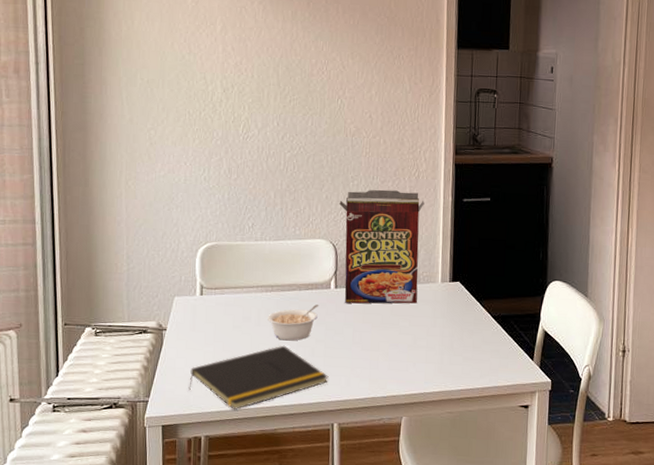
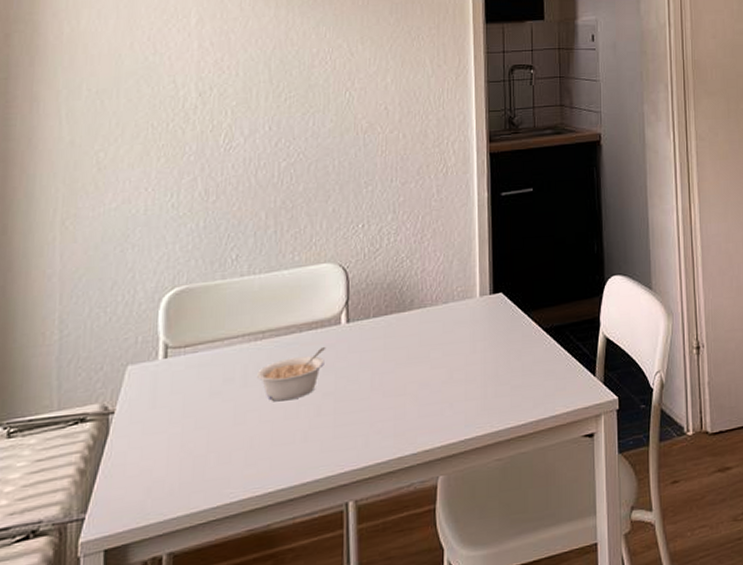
notepad: present [189,345,329,410] -> none [145,407,340,509]
cereal box: present [339,189,425,304] -> none [350,192,455,340]

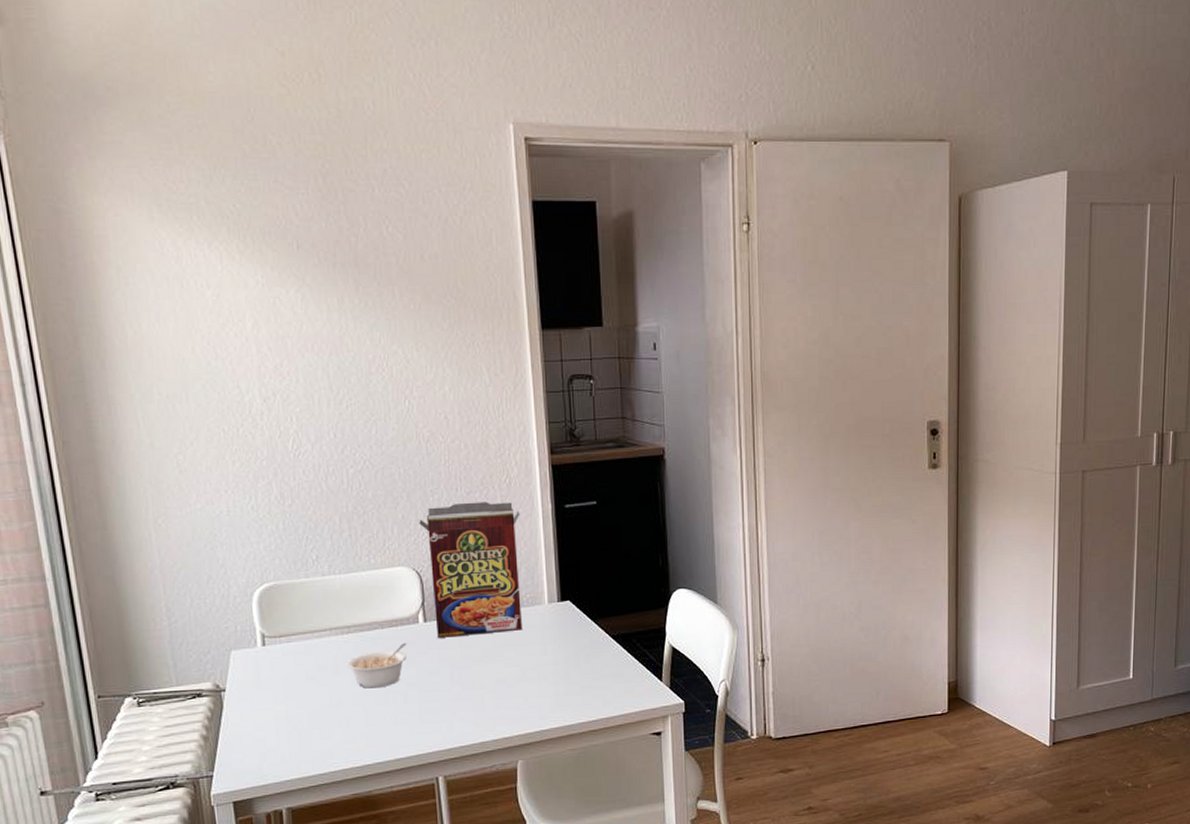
cereal box: none [350,192,455,340] -> present [419,502,522,638]

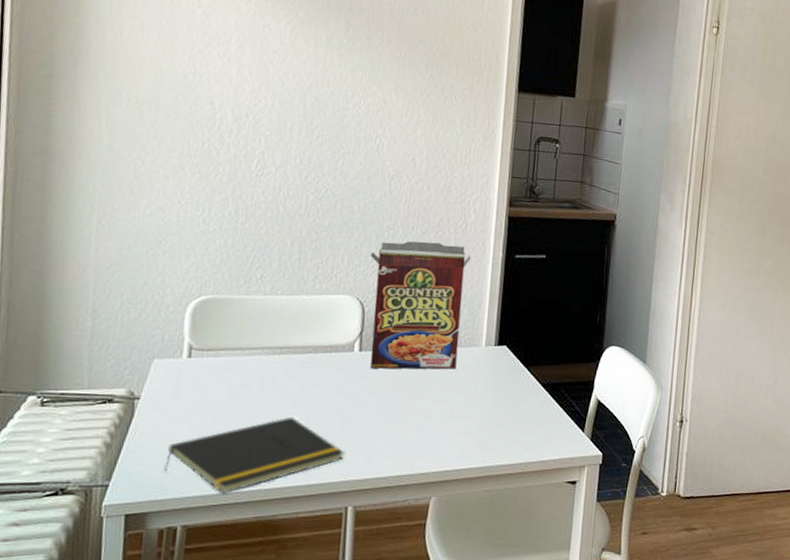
notepad: none [260,694,427,775] -> present [164,416,345,494]
legume: present [347,643,407,689] -> none [273,370,339,412]

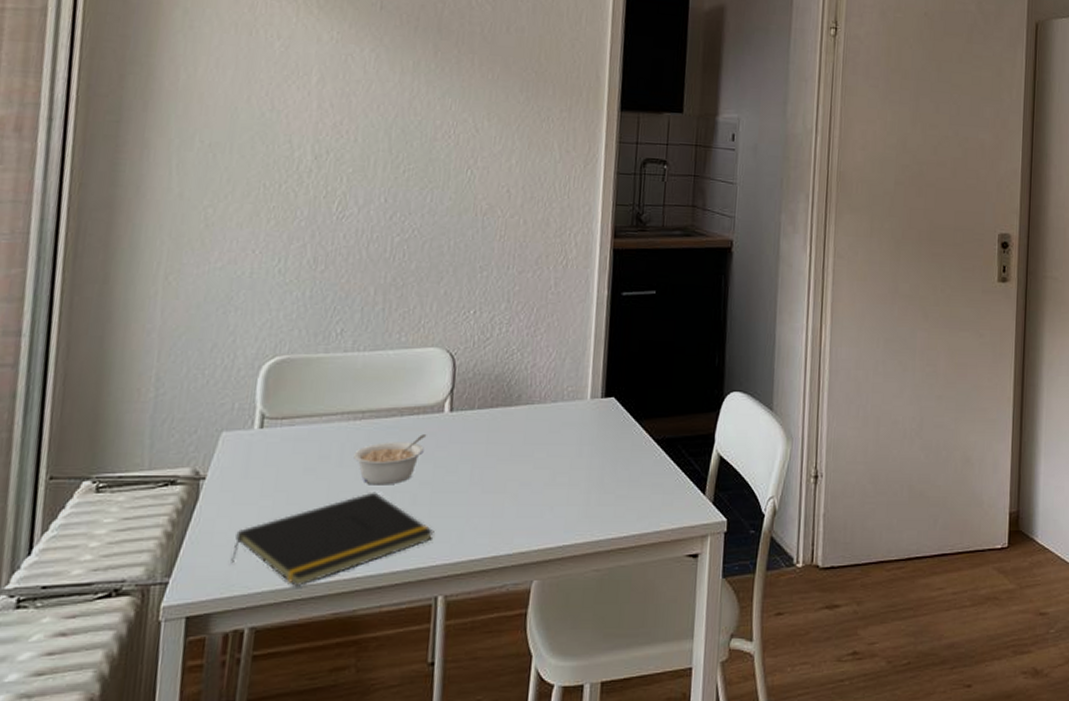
legume: none [273,370,339,412] -> present [354,434,427,485]
cereal box: present [370,241,471,370] -> none [461,282,573,431]

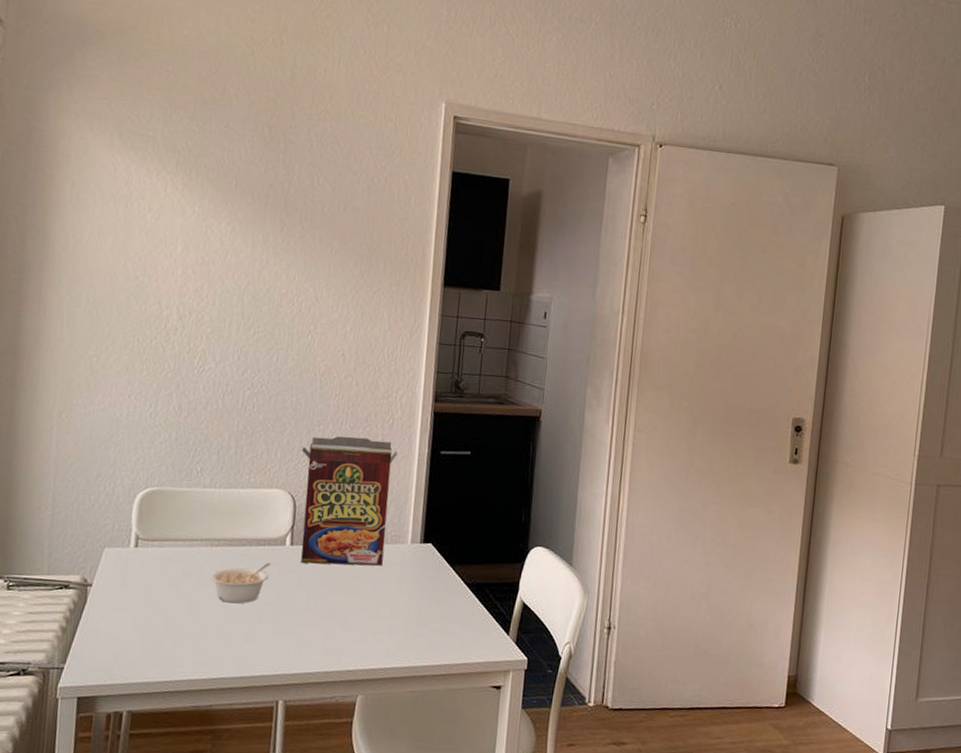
notepad: present [231,492,434,588] -> none [112,608,276,682]
cereal box: none [461,282,573,431] -> present [301,436,398,566]

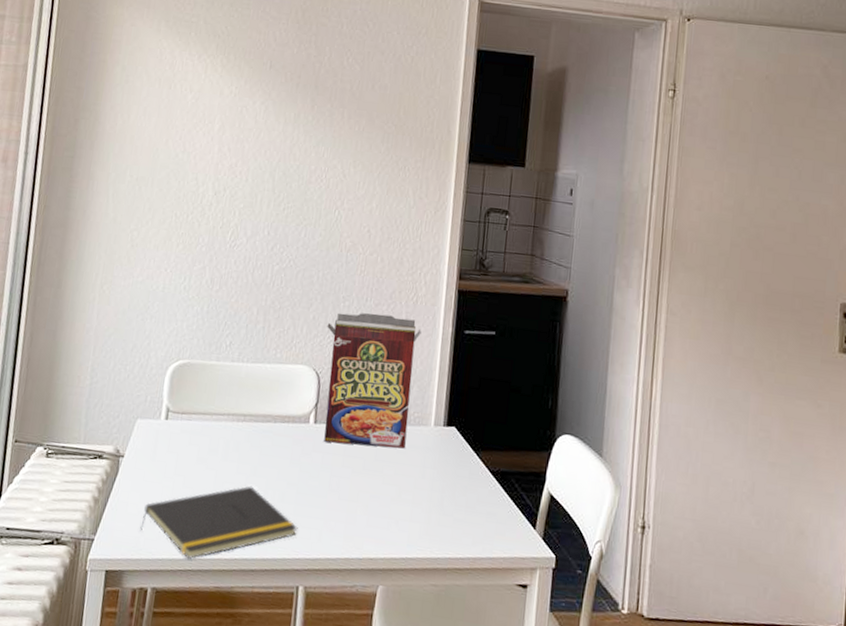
notepad: none [112,608,276,682] -> present [140,485,298,560]
legume: present [211,563,271,604] -> none [236,441,295,482]

